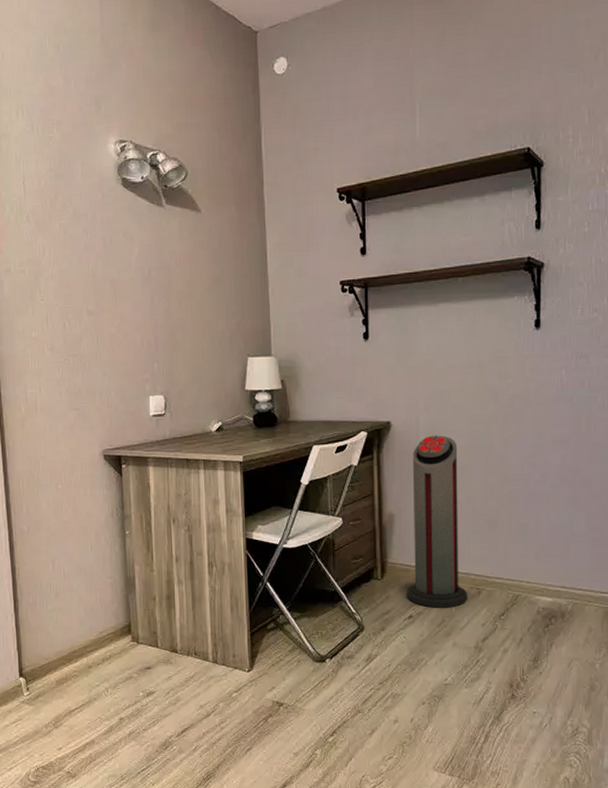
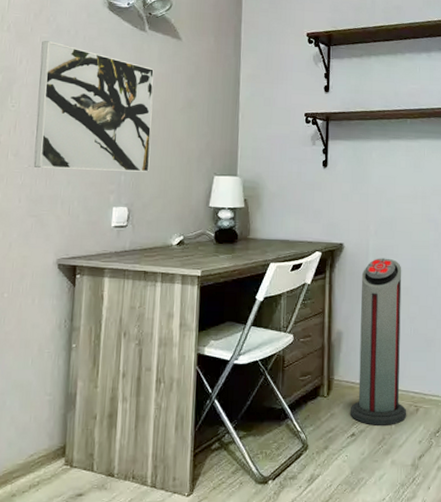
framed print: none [61,228,181,361] -> present [33,41,155,172]

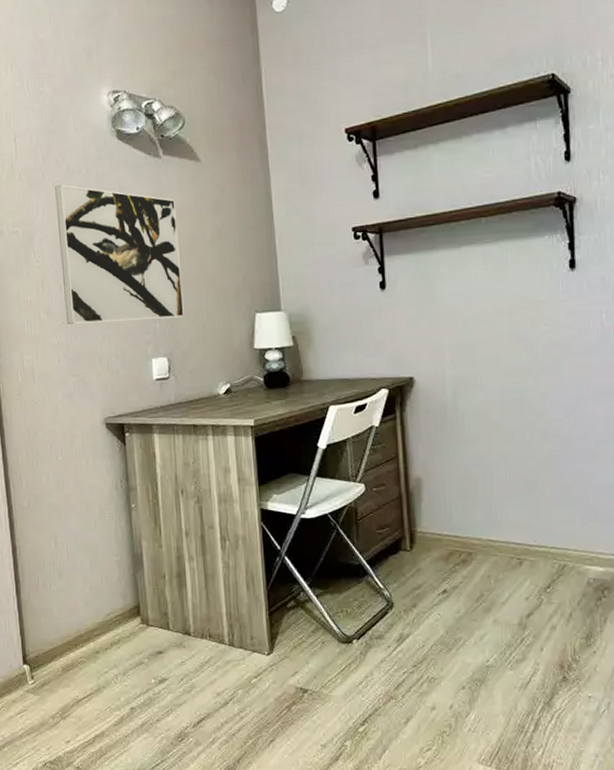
air purifier: present [351,258,407,425] -> none [439,390,509,581]

